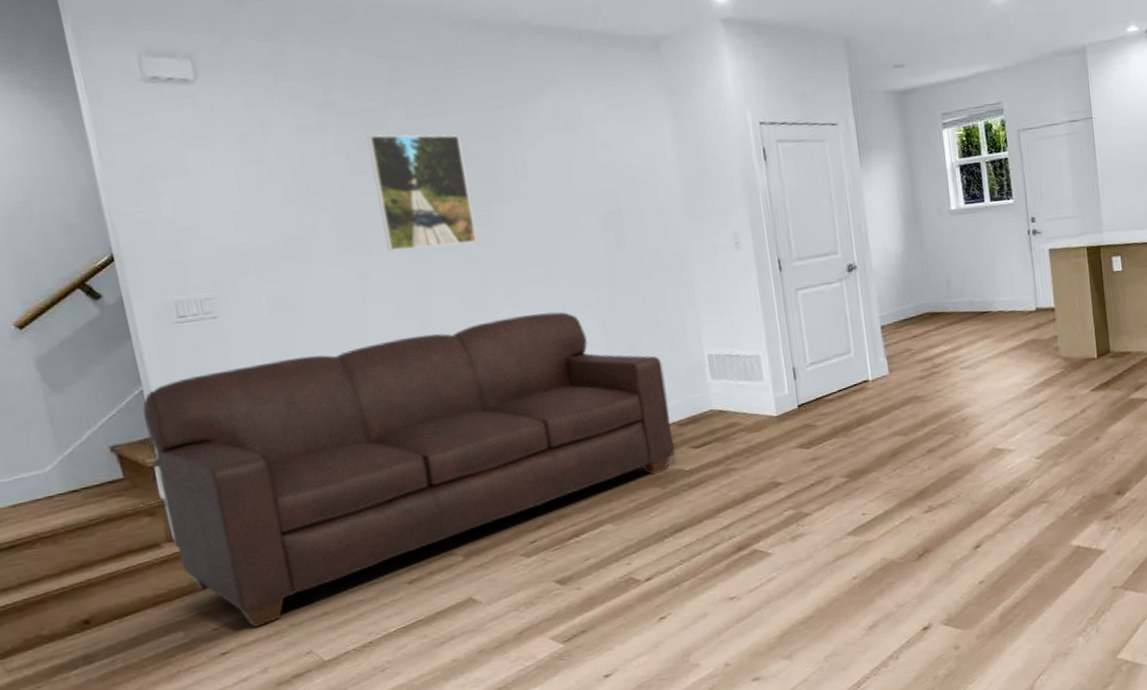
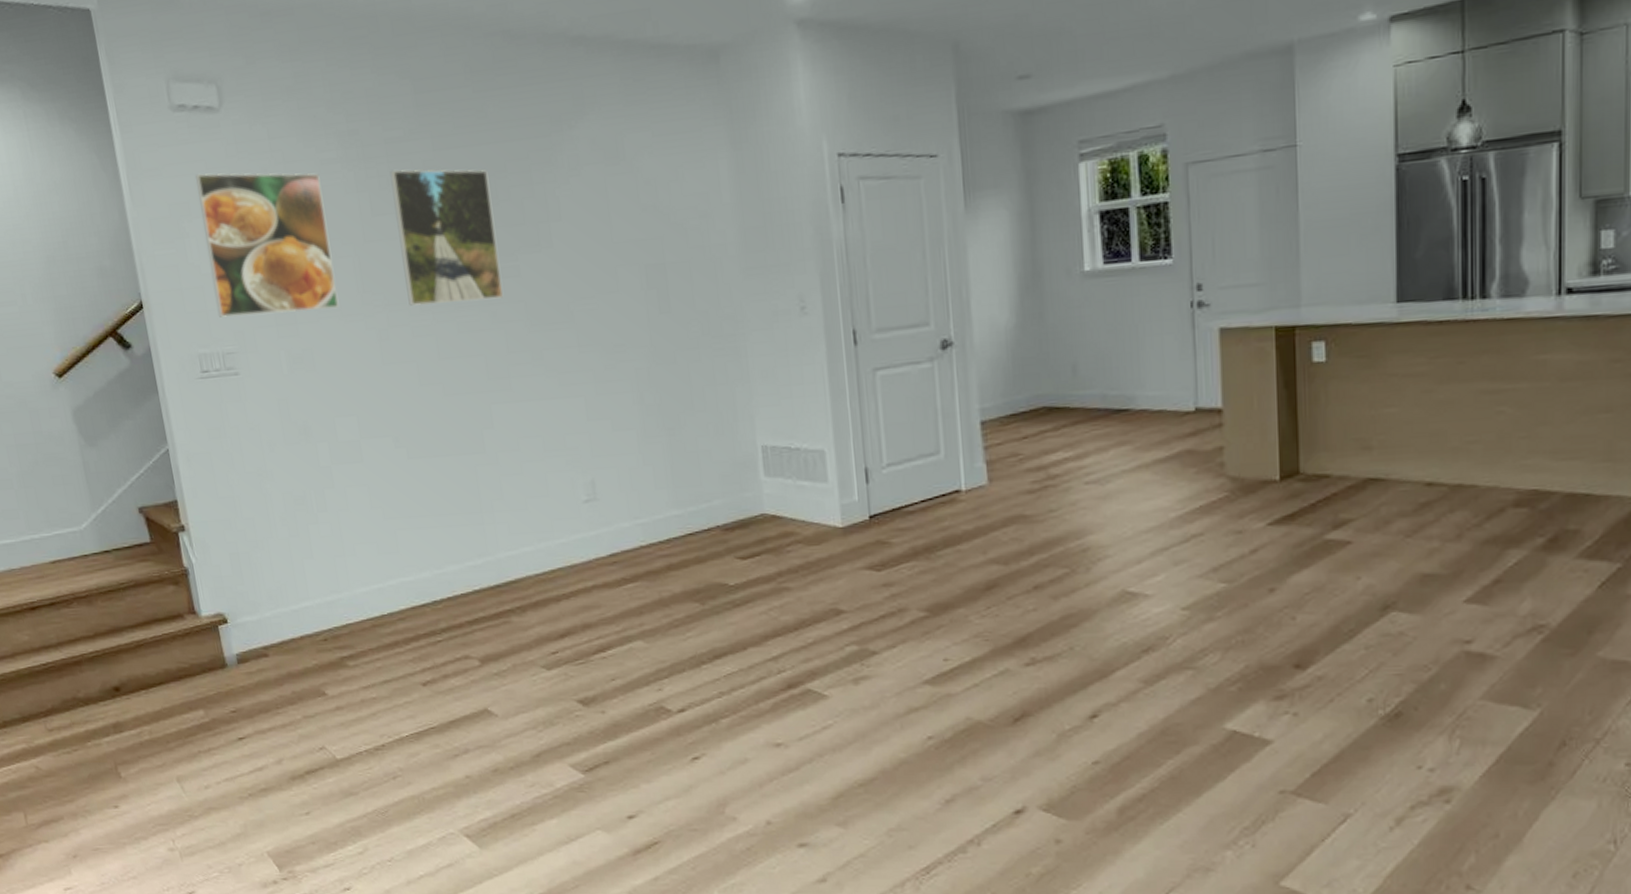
sofa: present [142,311,675,628] -> none [168,383,718,715]
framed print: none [170,137,320,267] -> present [196,172,340,318]

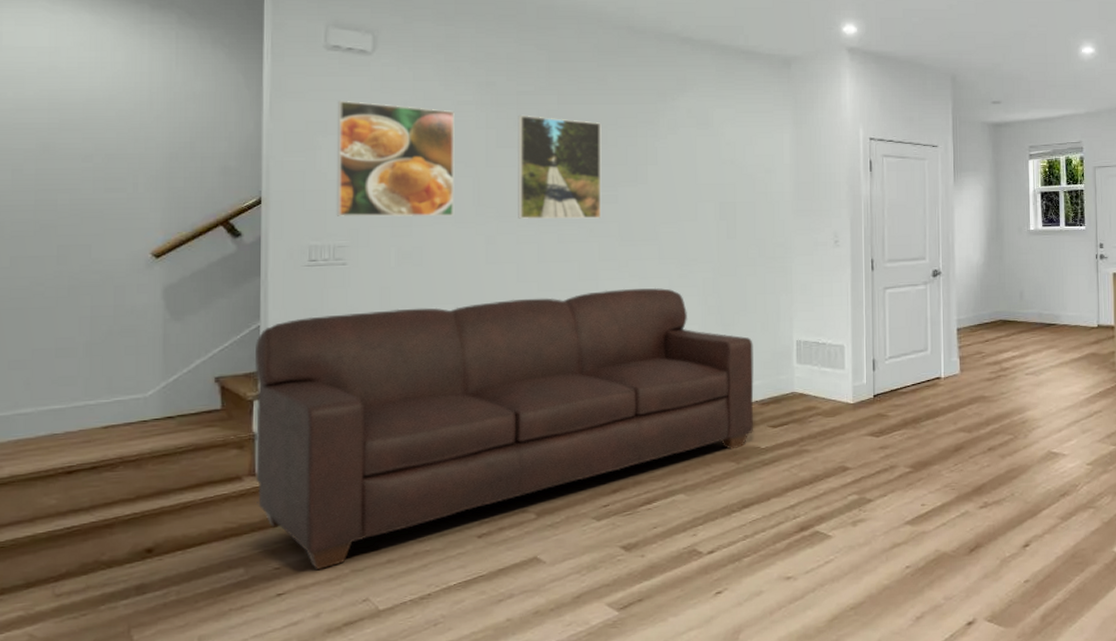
sofa: none [168,383,718,715] -> present [255,287,754,571]

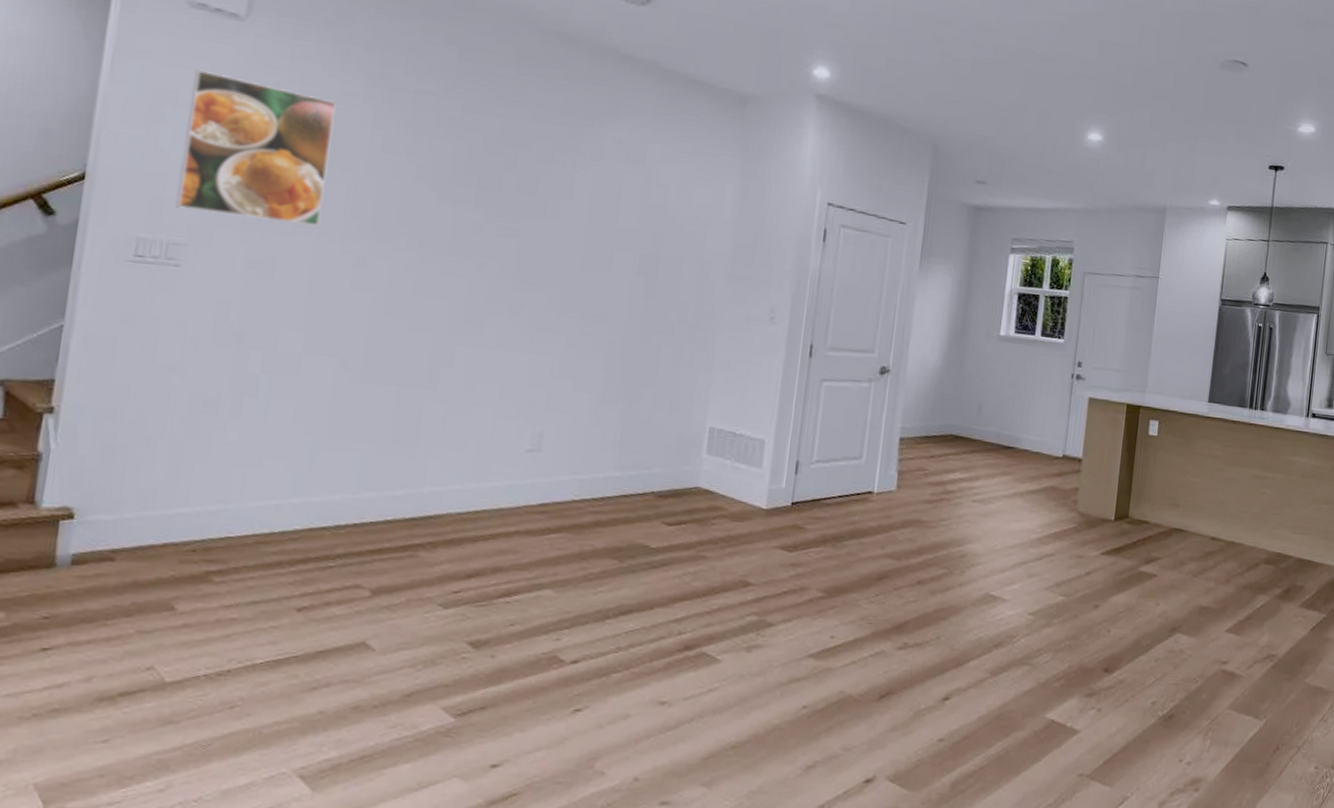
sofa: present [255,287,754,571] -> none [31,323,658,626]
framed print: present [518,115,602,220] -> none [396,117,512,253]

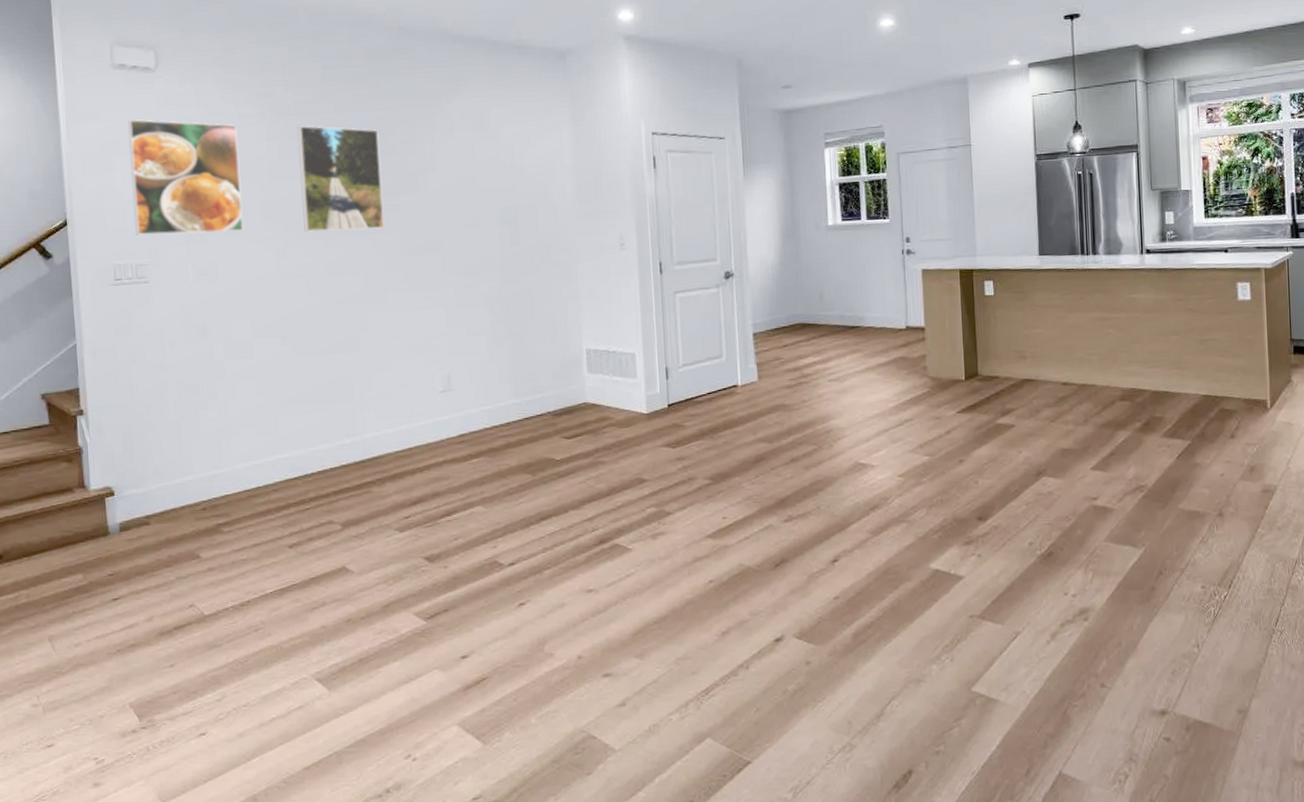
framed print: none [396,117,512,253] -> present [297,125,385,232]

